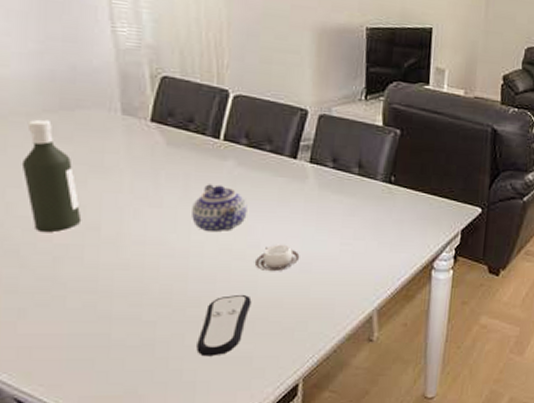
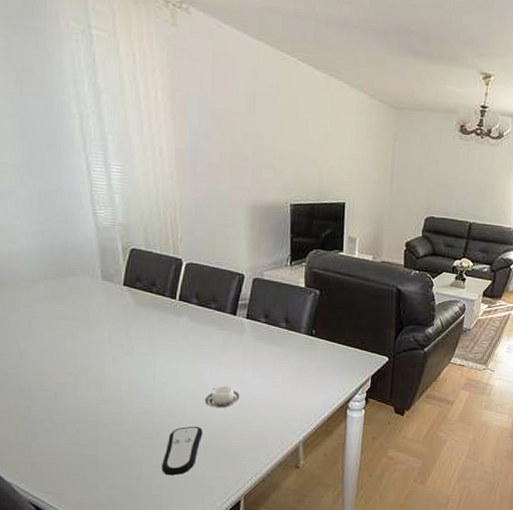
bottle: present [21,119,82,233] -> none [30,284,75,374]
teapot: present [192,184,248,231] -> none [156,336,198,375]

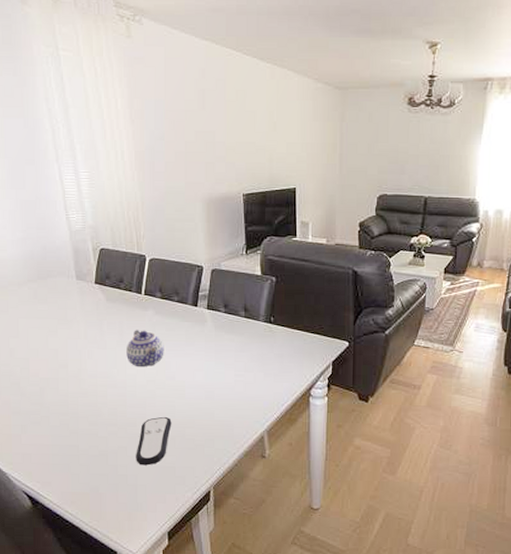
teapot: none [156,336,198,375] -> present [126,330,164,367]
cup: present [204,385,240,408] -> none [172,376,205,399]

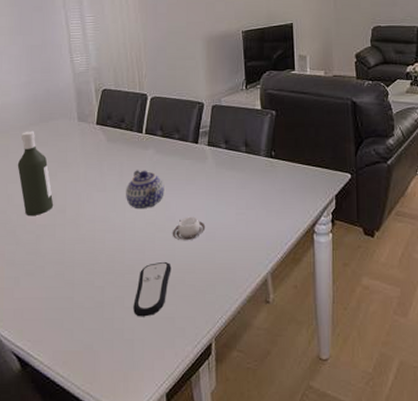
bottle: none [17,287,56,370] -> present [17,131,54,217]
cup: none [172,376,205,399] -> present [172,216,206,241]

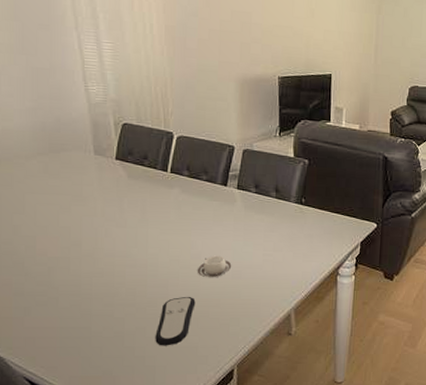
bottle: present [17,131,54,217] -> none [23,160,68,249]
teapot: present [126,170,165,208] -> none [148,208,190,246]

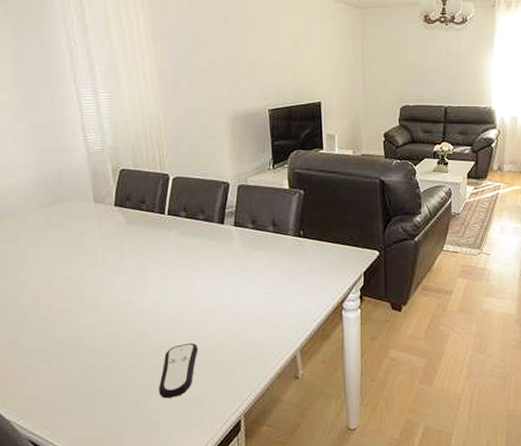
cup: present [197,255,232,278] -> none [198,297,233,322]

